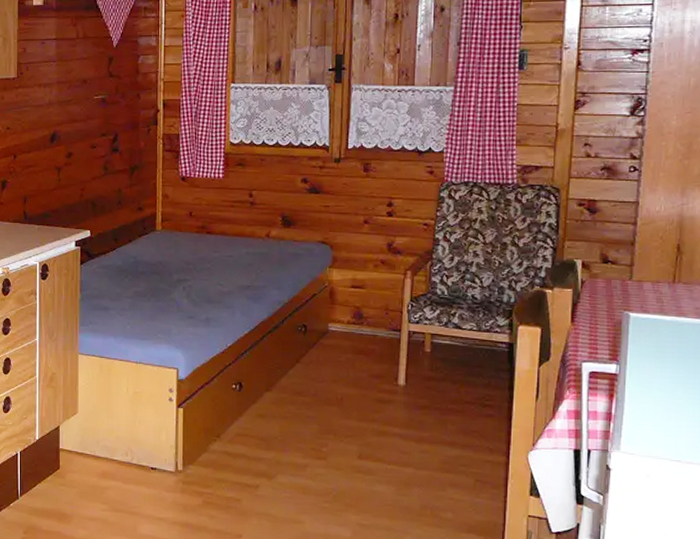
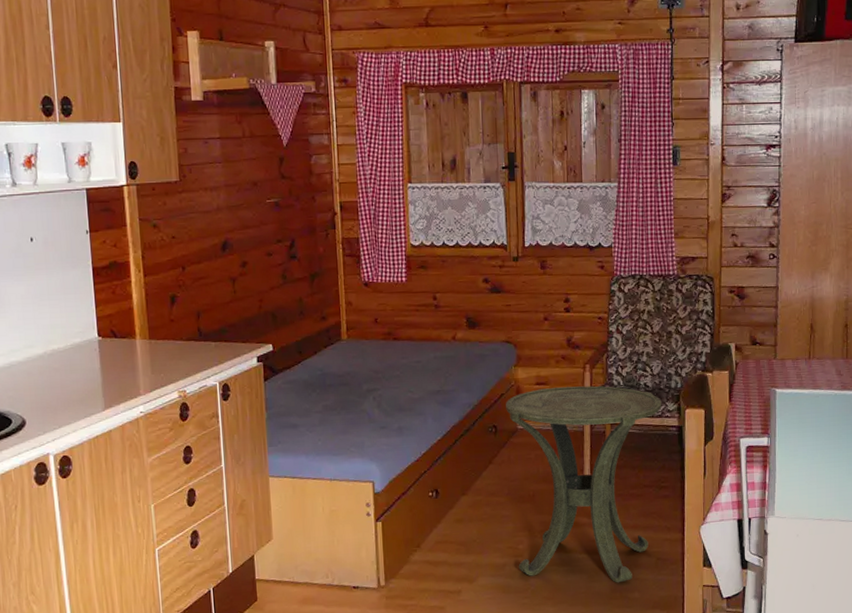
side table: none [318,291,491,500] -> present [506,385,662,583]

